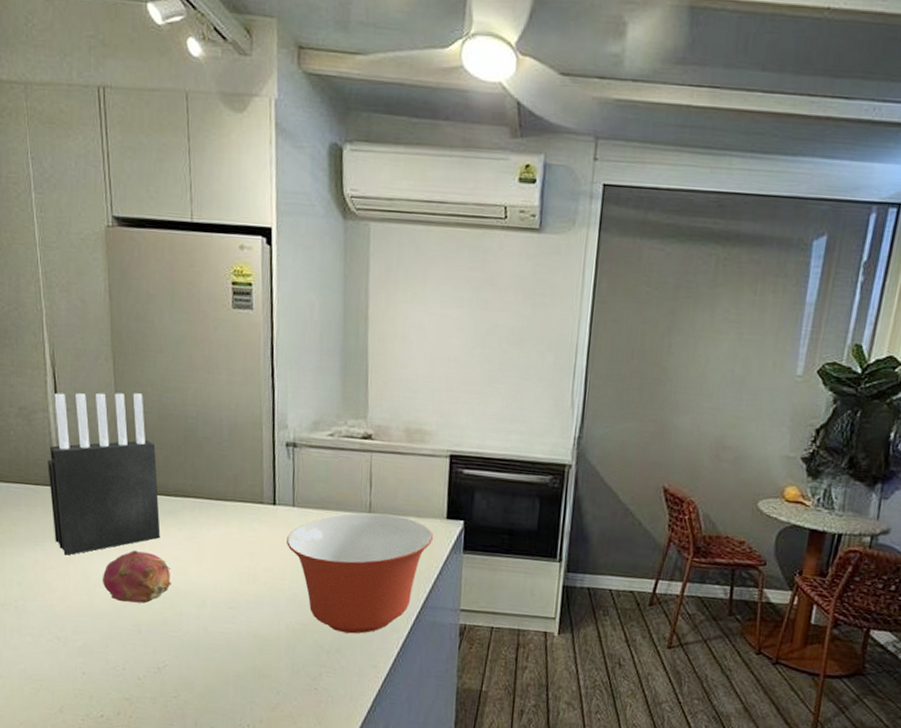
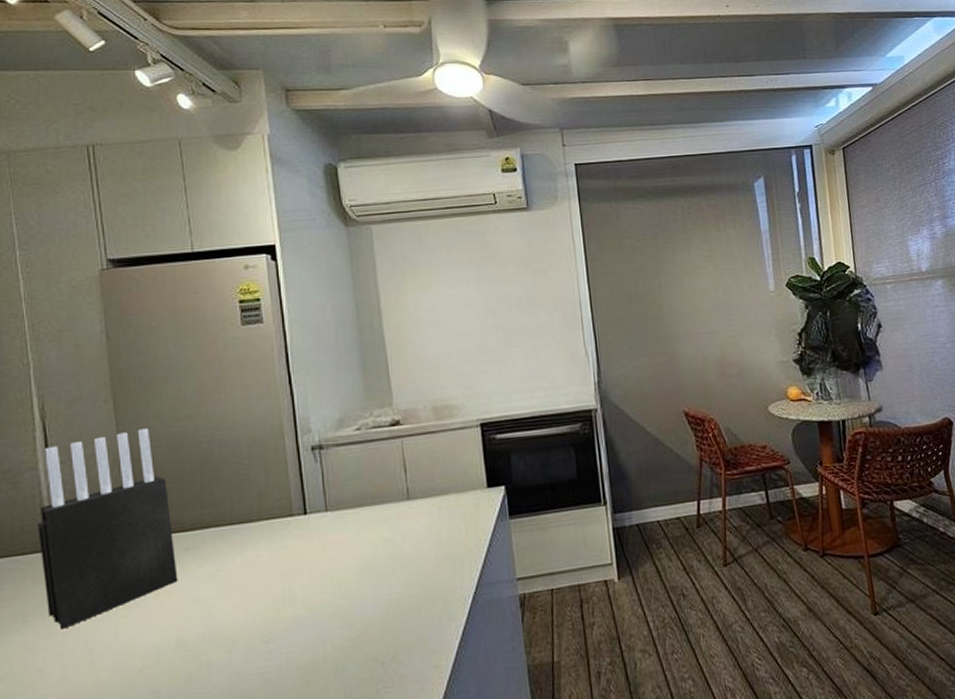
fruit: present [102,550,172,603] -> none [109,601,194,668]
mixing bowl: present [287,513,433,634] -> none [323,495,477,637]

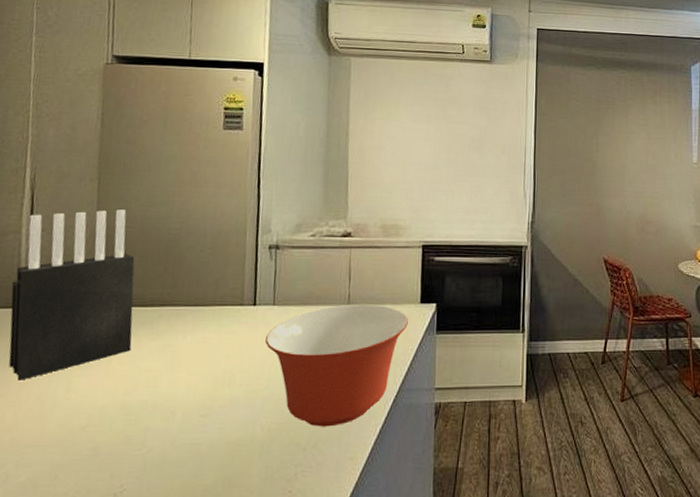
mixing bowl: none [323,495,477,637] -> present [265,304,408,427]

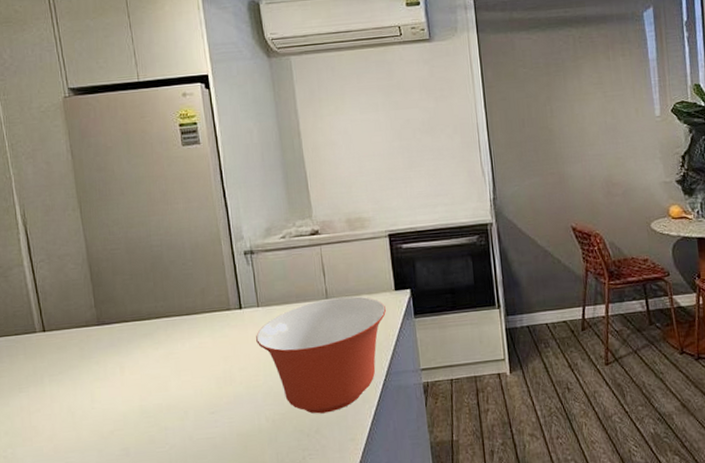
knife block: present [8,209,135,380] -> none [26,234,139,396]

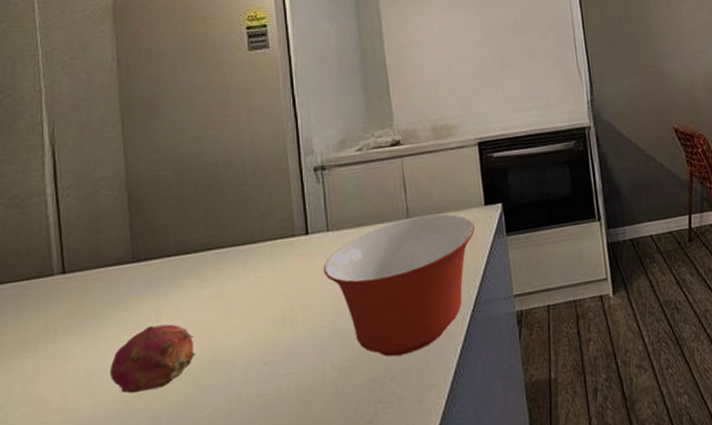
fruit: none [87,376,154,429] -> present [109,324,195,394]

